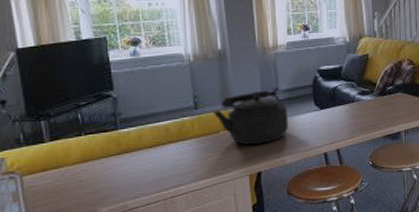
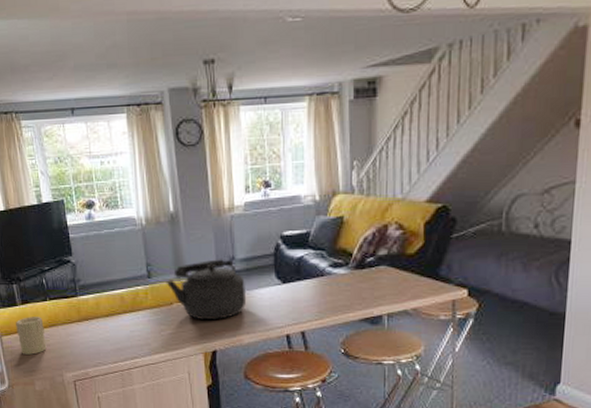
candle: none [42,152,79,193] -> present [16,317,47,355]

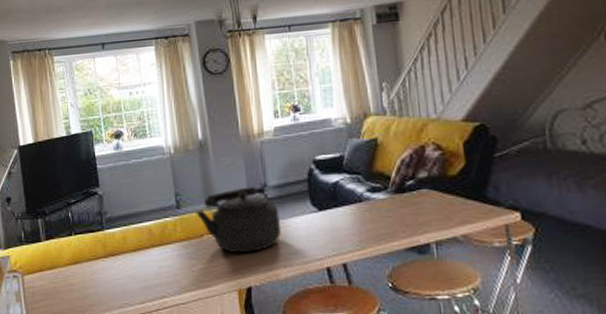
candle: present [16,317,47,355] -> none [39,253,70,295]

